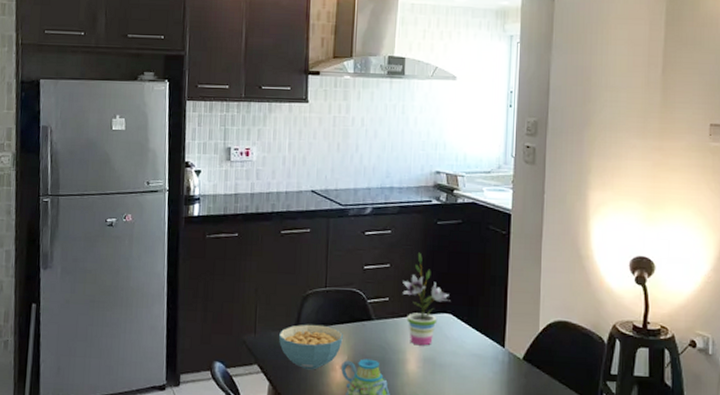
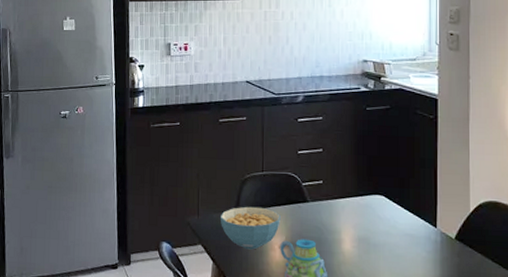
potted plant: present [402,252,450,346] -> none [335,137,382,226]

